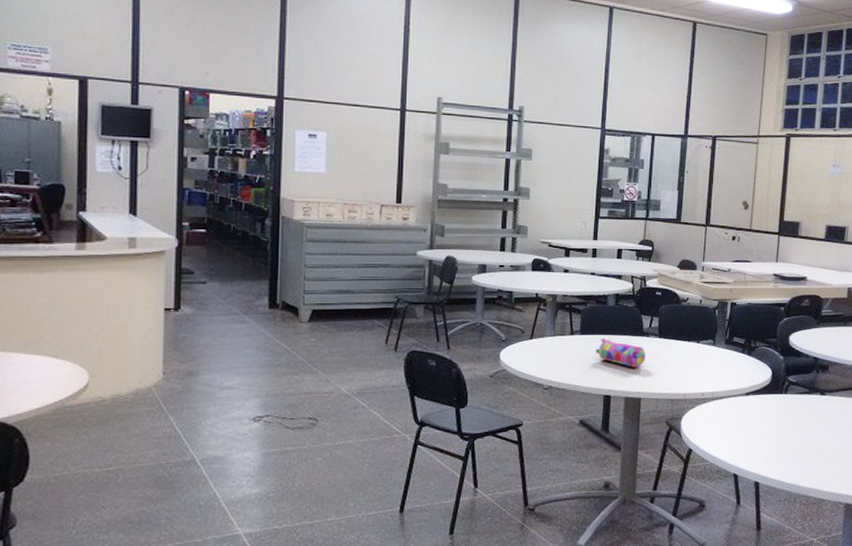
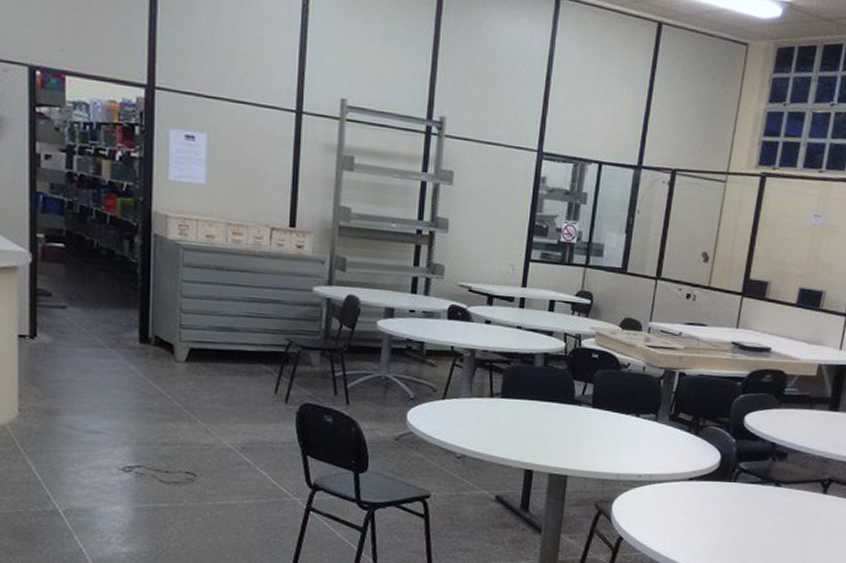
pencil case: present [596,337,646,368] -> none [518,403,576,441]

